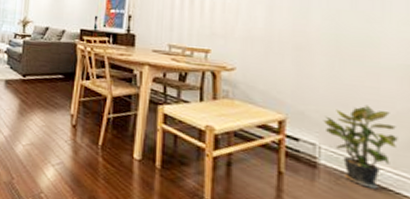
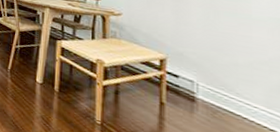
potted plant: present [323,105,398,189] -> none [200,50,271,125]

